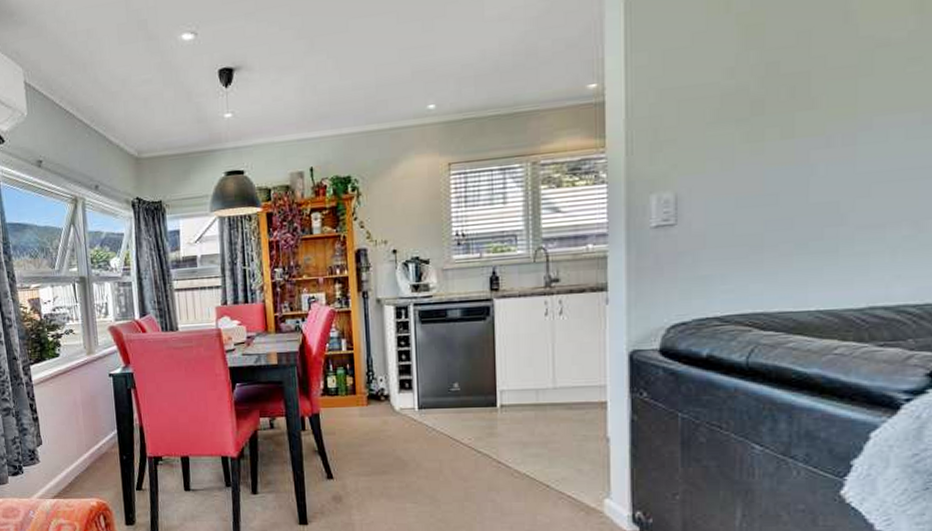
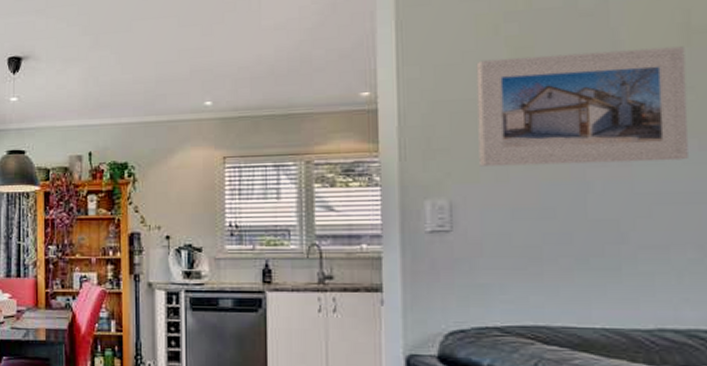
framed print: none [706,13,916,156] -> present [476,46,689,167]

